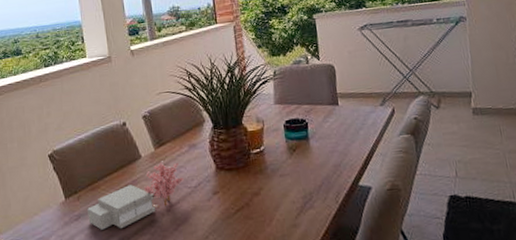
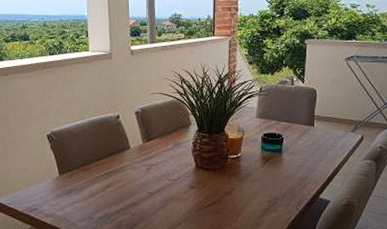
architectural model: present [87,161,185,230] -> none [78,154,167,207]

